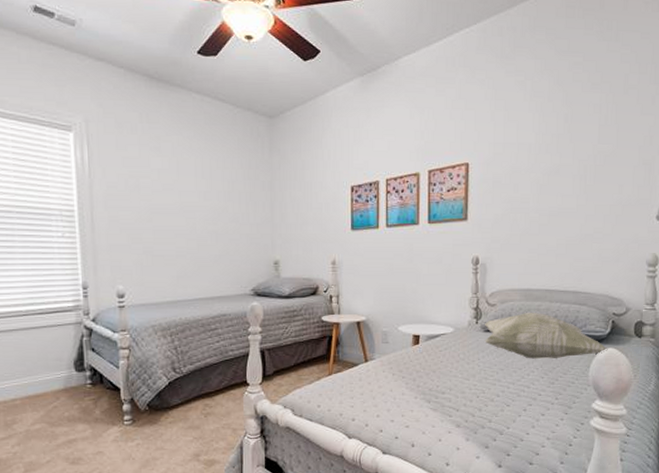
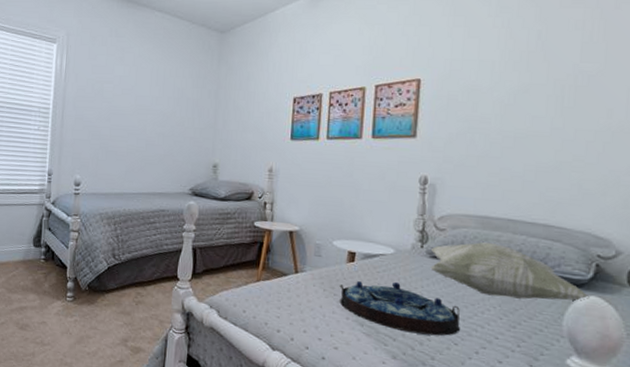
serving tray: none [407,357,511,402] -> present [339,281,460,336]

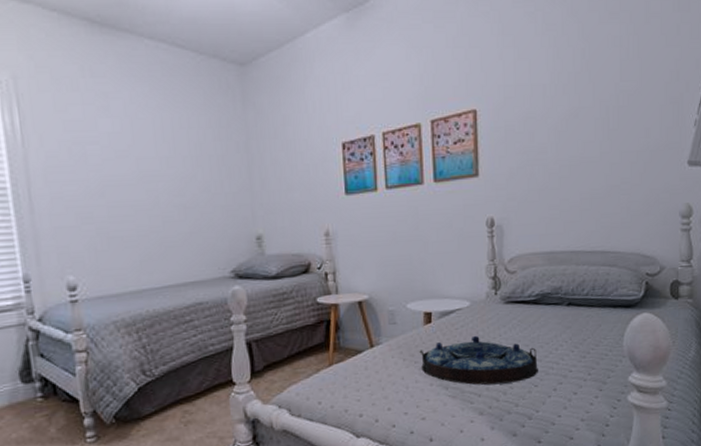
decorative pillow: present [430,242,590,301] -> none [505,278,643,331]

